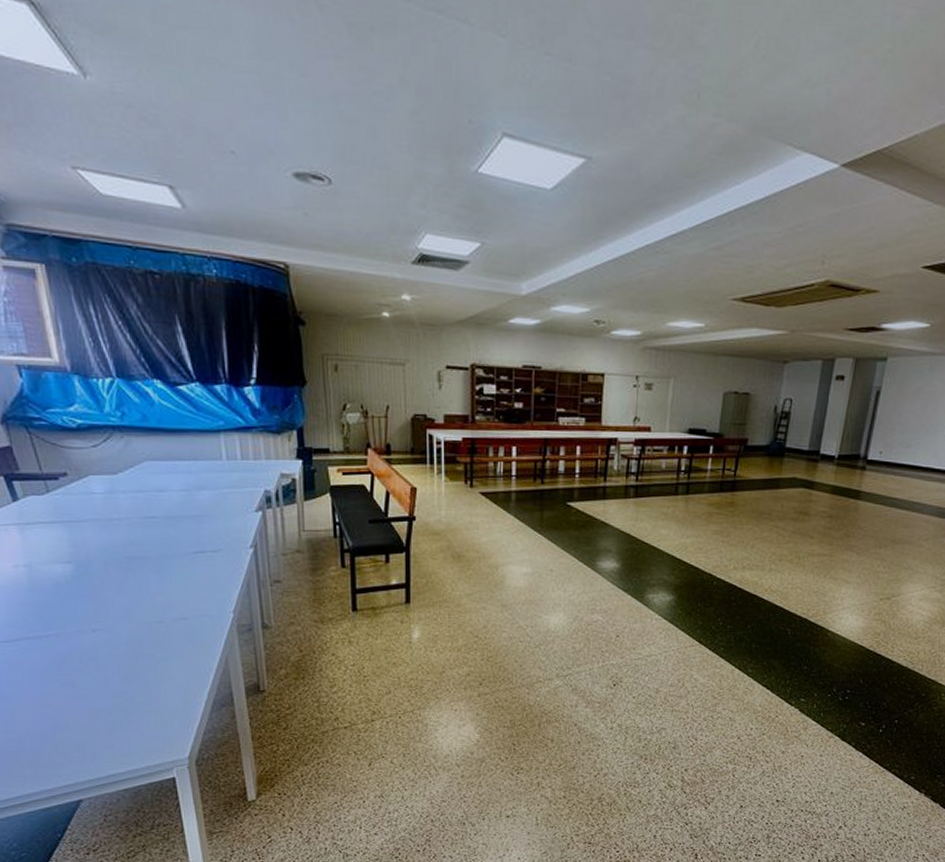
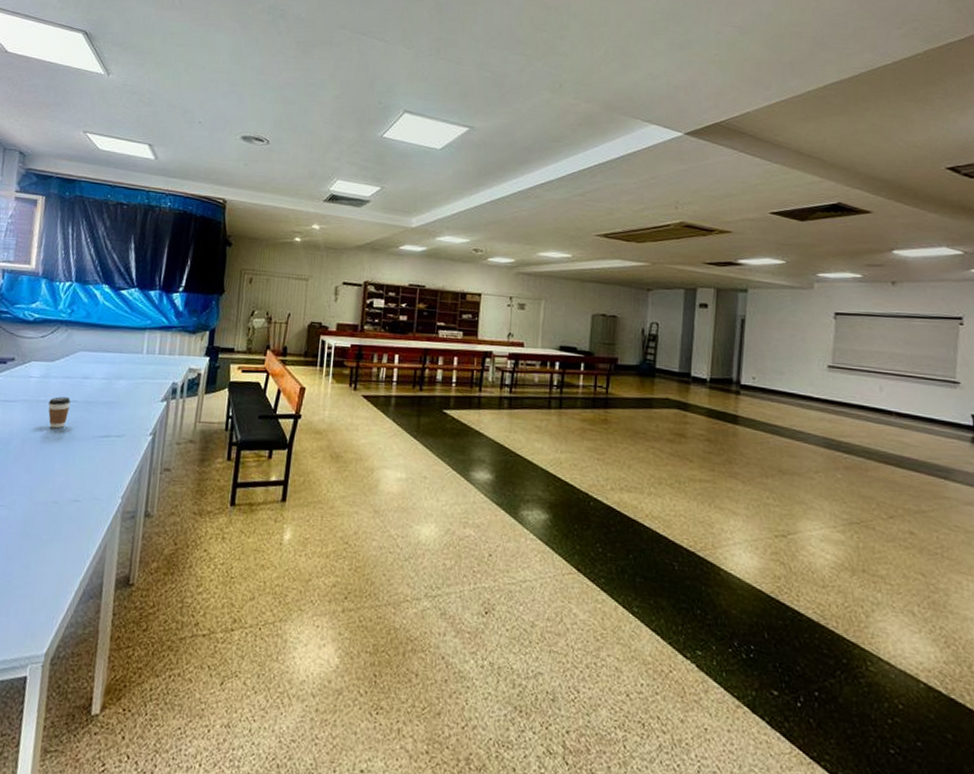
coffee cup: none [124,513,151,548] -> present [48,397,71,429]

